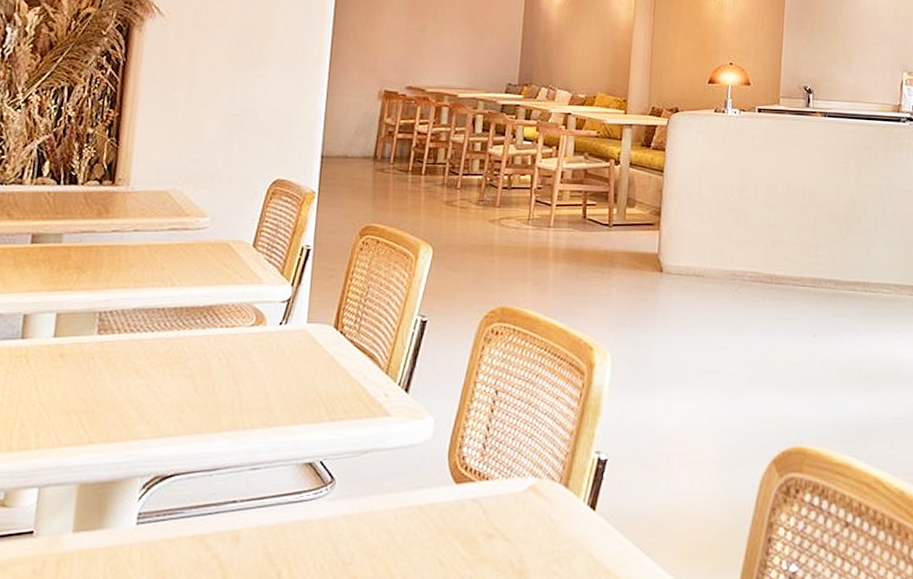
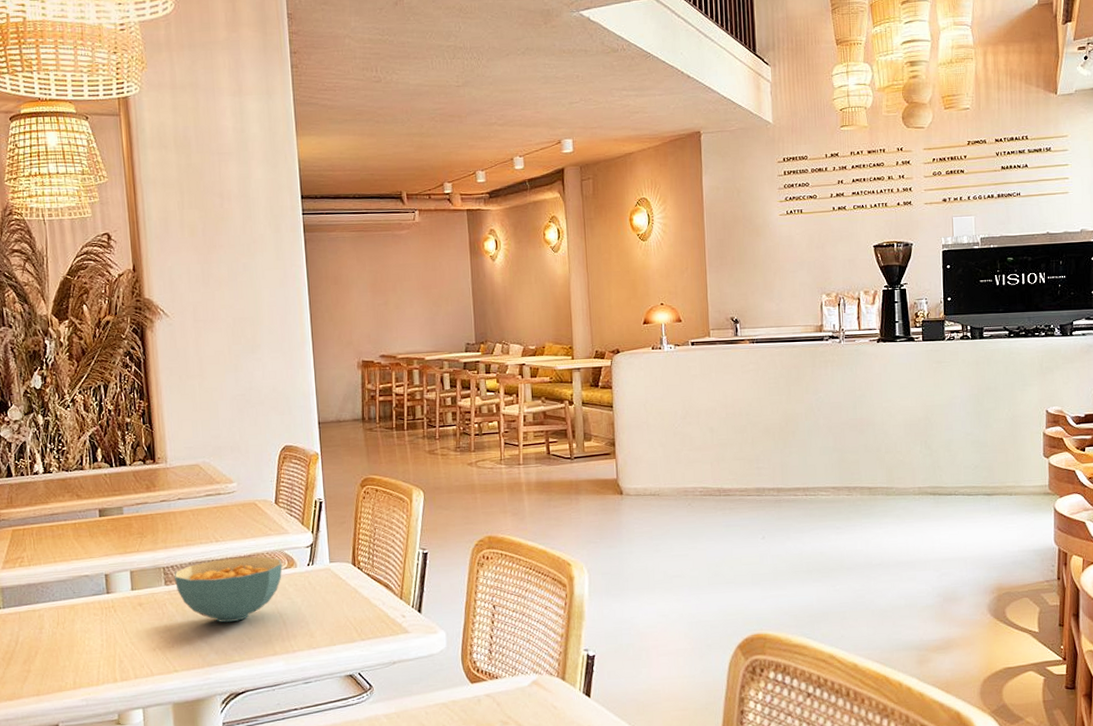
cereal bowl: none [110,307,249,387] -> present [174,556,283,623]

